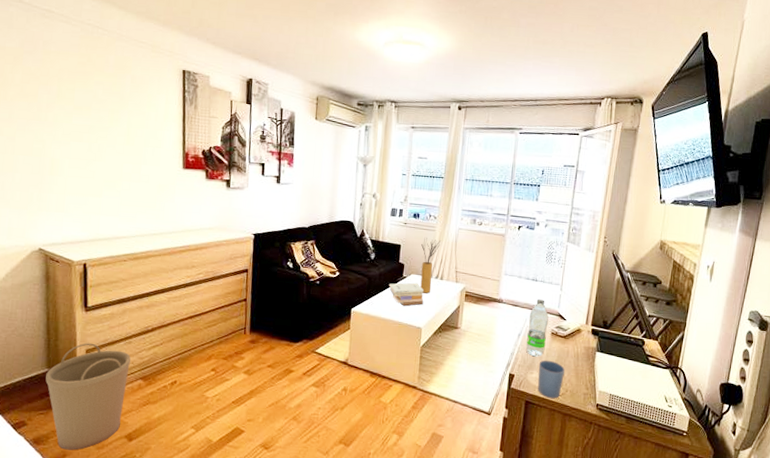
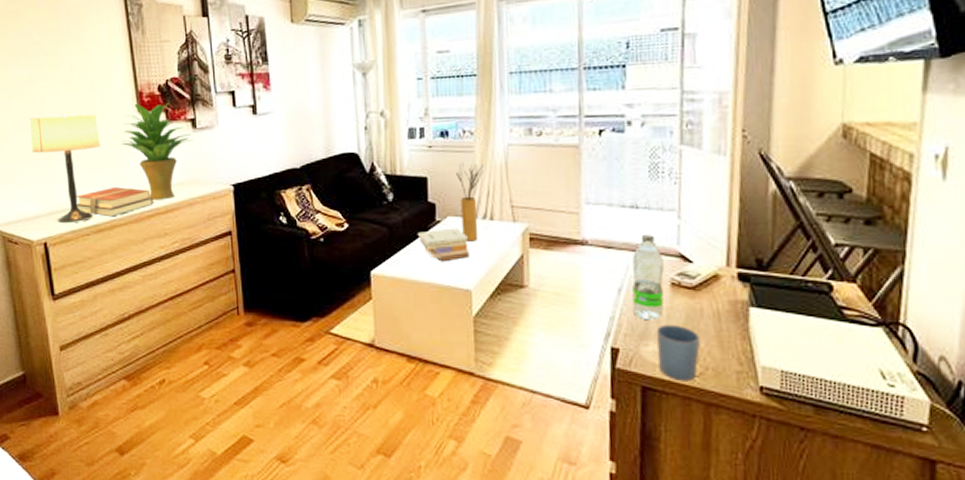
basket: present [45,343,131,450] -> none [22,338,110,468]
table lamp: none [83,160,147,250] -> present [29,113,100,224]
books: none [118,225,186,249] -> present [76,187,154,217]
potted plant: none [165,161,226,240] -> present [122,102,193,200]

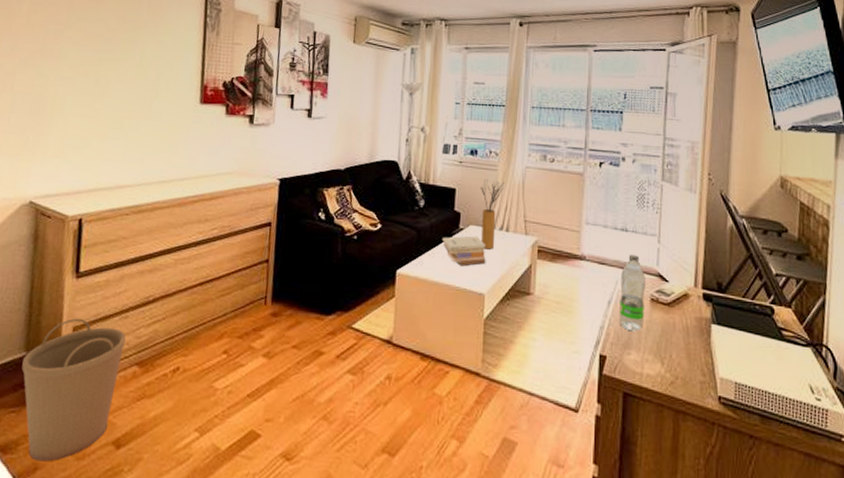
basket: none [22,338,110,468] -> present [21,318,126,462]
table lamp: present [29,113,100,224] -> none [86,96,159,202]
books: present [76,187,154,217] -> none [121,171,200,199]
potted plant: present [122,102,193,200] -> none [179,95,248,187]
mug: present [656,324,700,382] -> none [637,335,672,390]

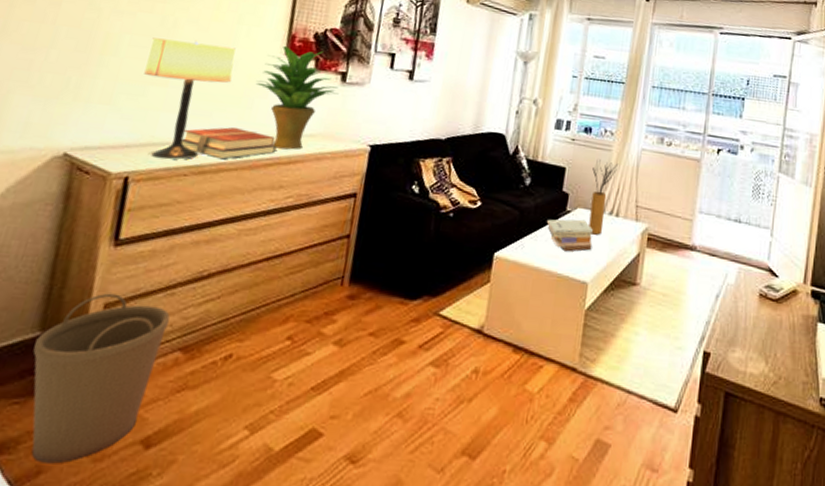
table lamp: none [86,96,159,202] -> present [144,38,236,160]
books: none [121,171,200,199] -> present [181,127,277,160]
potted plant: none [179,95,248,187] -> present [257,45,339,150]
bottle: present [618,255,645,332] -> none [725,247,756,328]

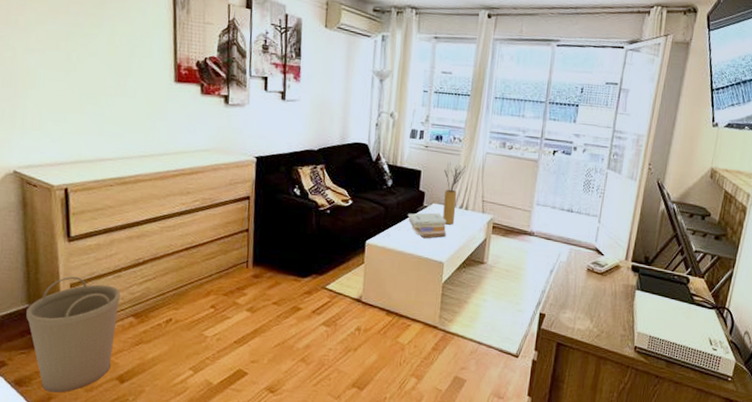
table lamp: present [144,38,236,160] -> none [62,72,134,174]
books: present [181,127,277,160] -> none [103,146,180,172]
potted plant: present [257,45,339,150] -> none [155,74,224,163]

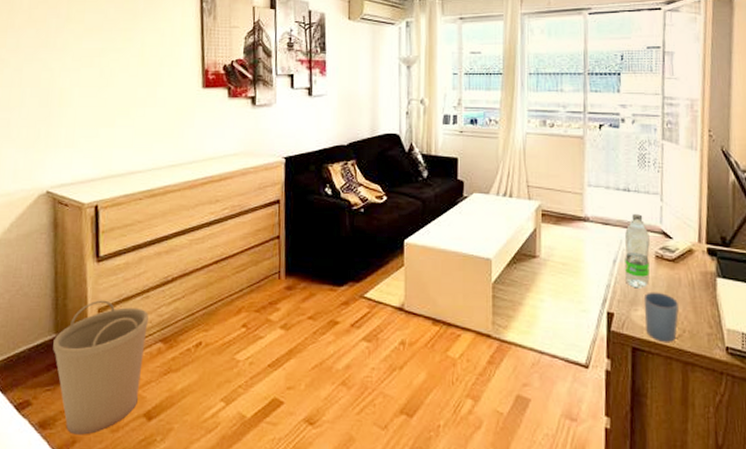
books: present [407,212,446,239] -> none [446,203,491,233]
vase: present [443,163,466,225] -> none [482,147,505,216]
bottle: none [558,232,585,295] -> present [624,214,650,289]
mug: none [571,298,601,341] -> present [643,292,679,344]

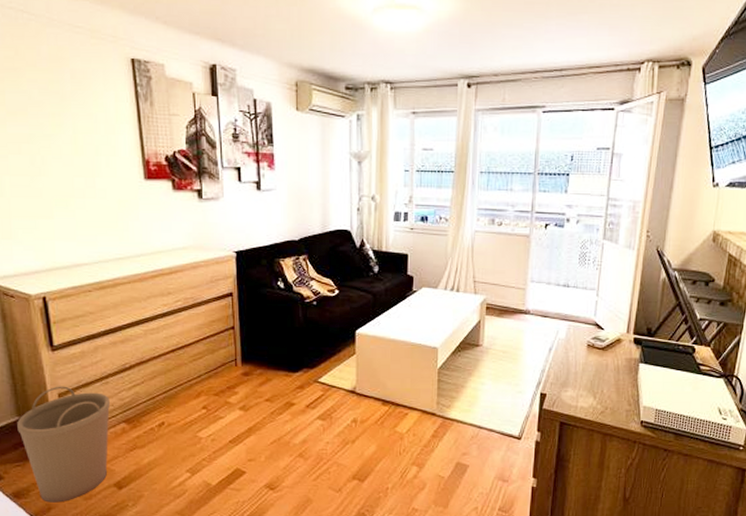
bottle: present [624,214,650,289] -> none [558,308,584,373]
mug: present [643,292,679,344] -> none [573,375,604,419]

